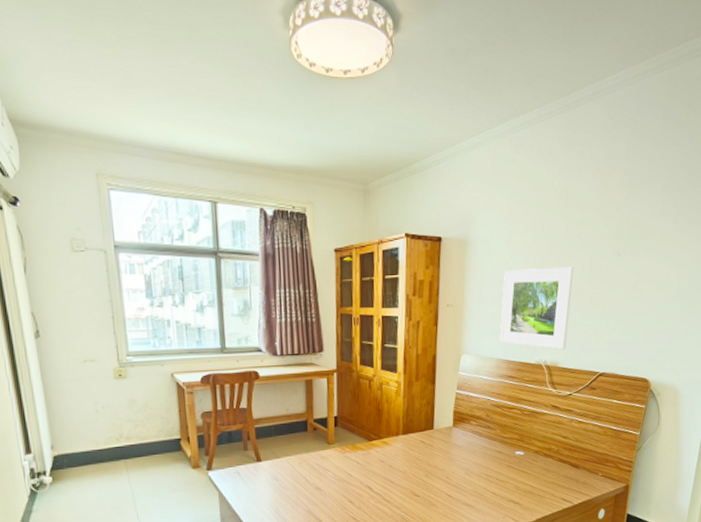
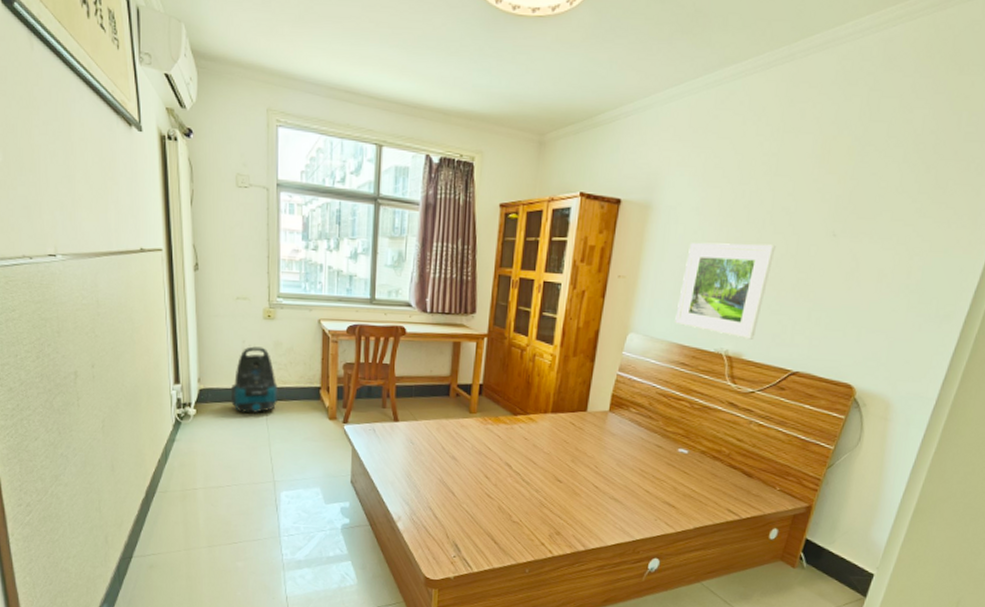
vacuum cleaner: none [87,406,139,474] -> present [230,346,279,413]

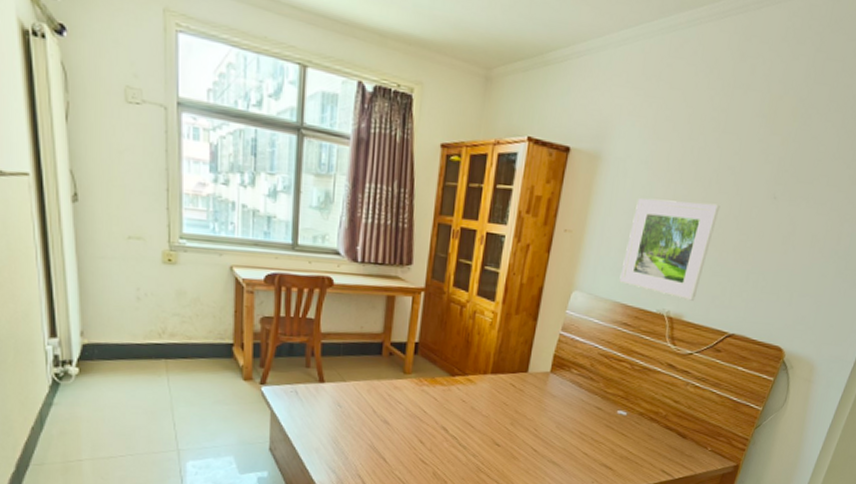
vacuum cleaner: present [230,346,279,413] -> none [122,295,183,373]

